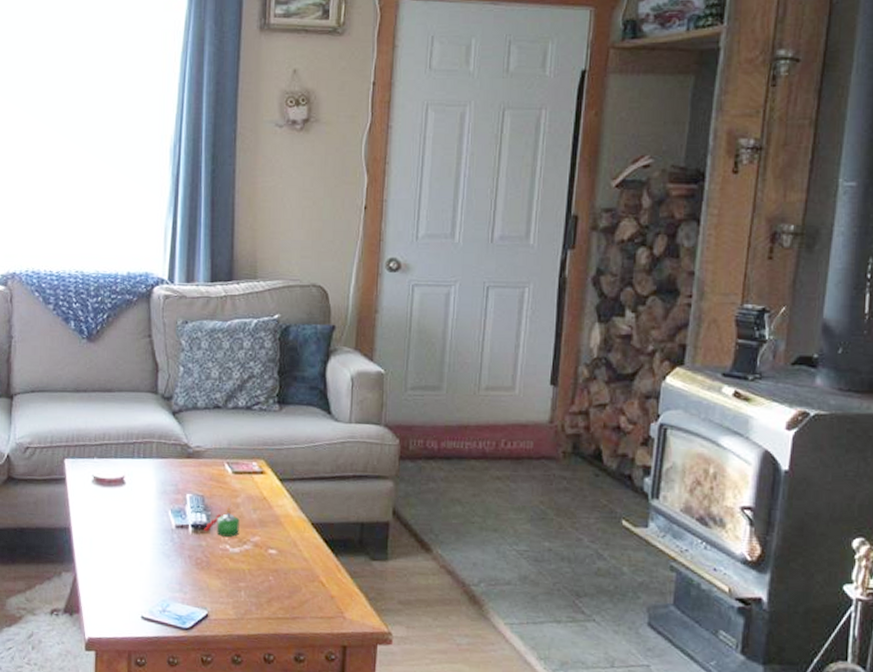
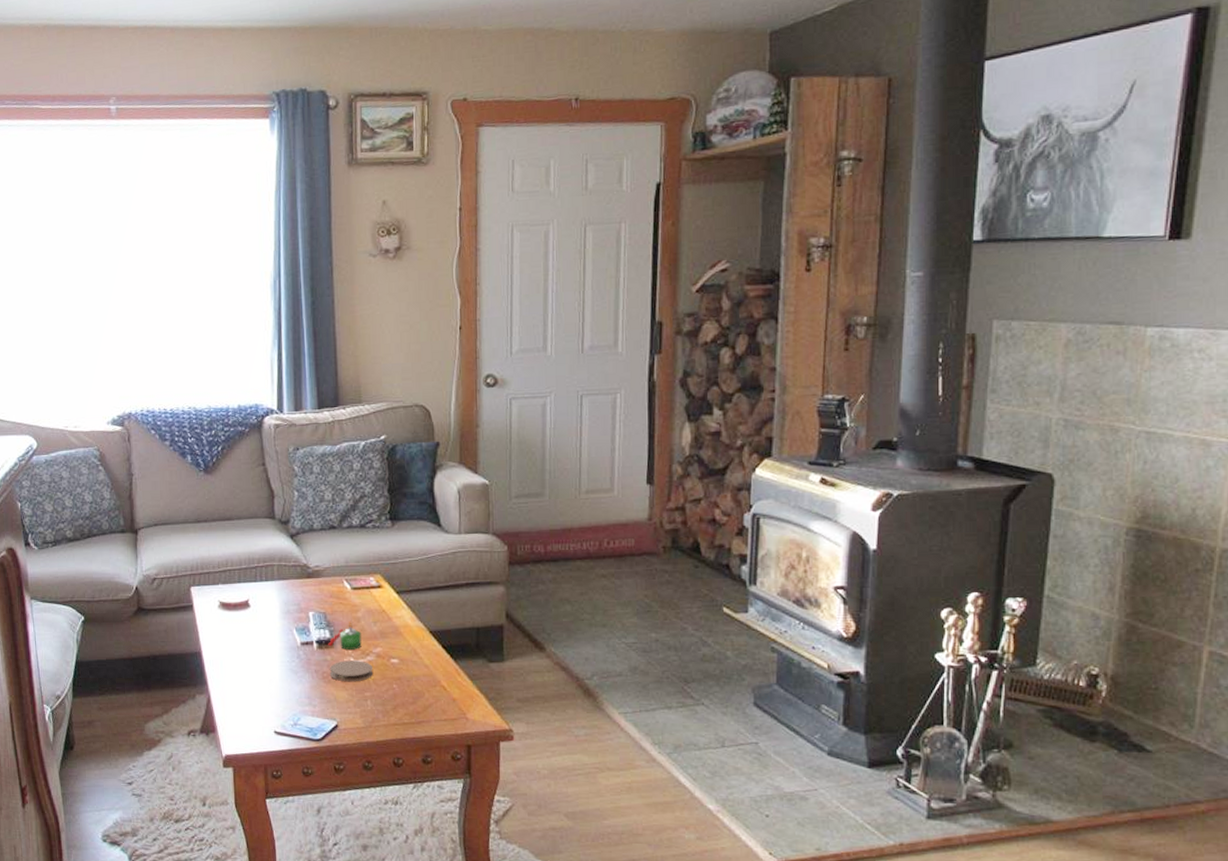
coaster: none [203,547,250,571] -> present [329,660,373,682]

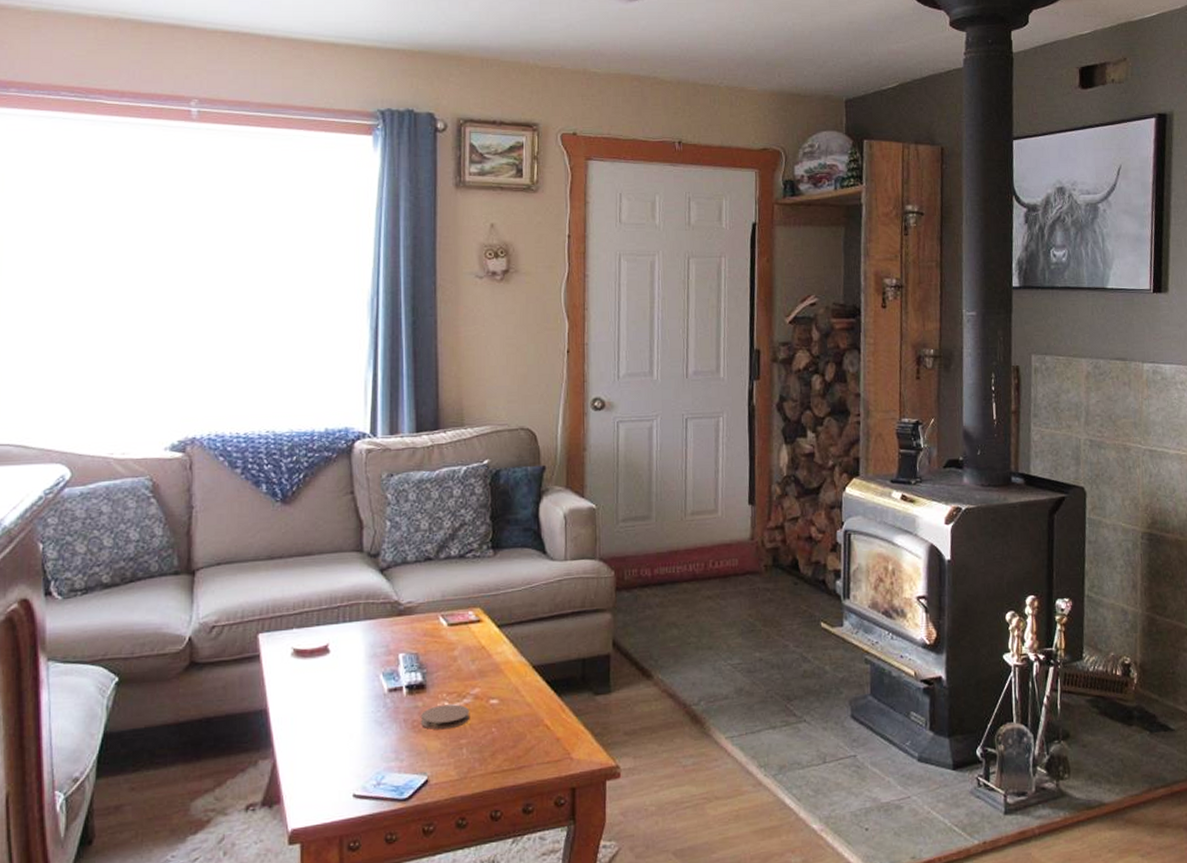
candle: present [328,620,362,650] -> none [420,660,458,693]

